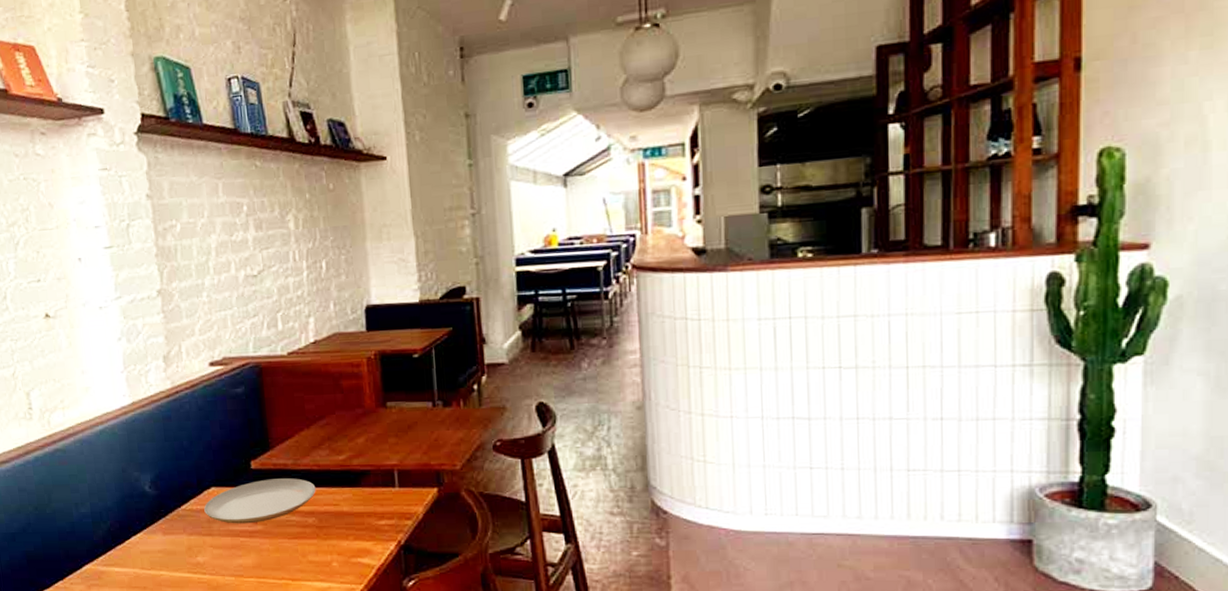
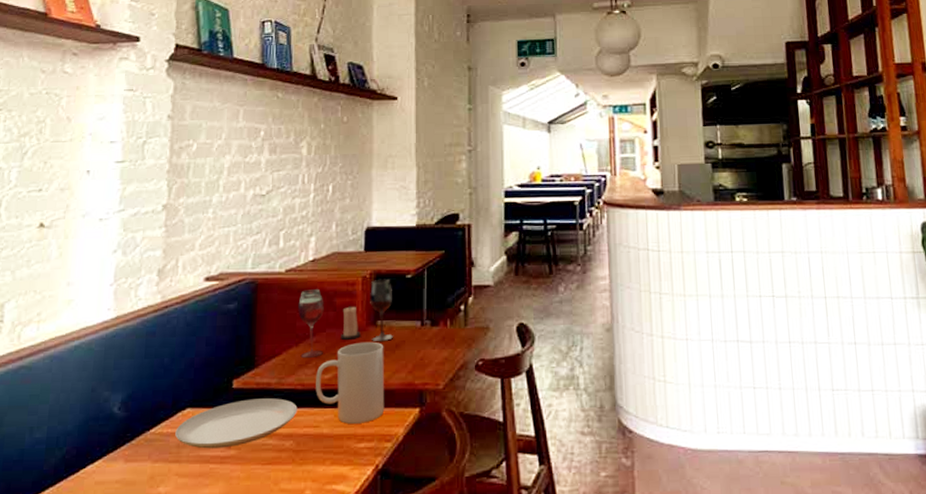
wineglass: none [304,372,335,441] -> present [298,289,324,359]
cup: none [330,423,402,502] -> present [316,341,385,424]
candle: none [350,387,371,423] -> present [341,305,361,341]
wine glass: none [376,359,404,424] -> present [370,279,393,343]

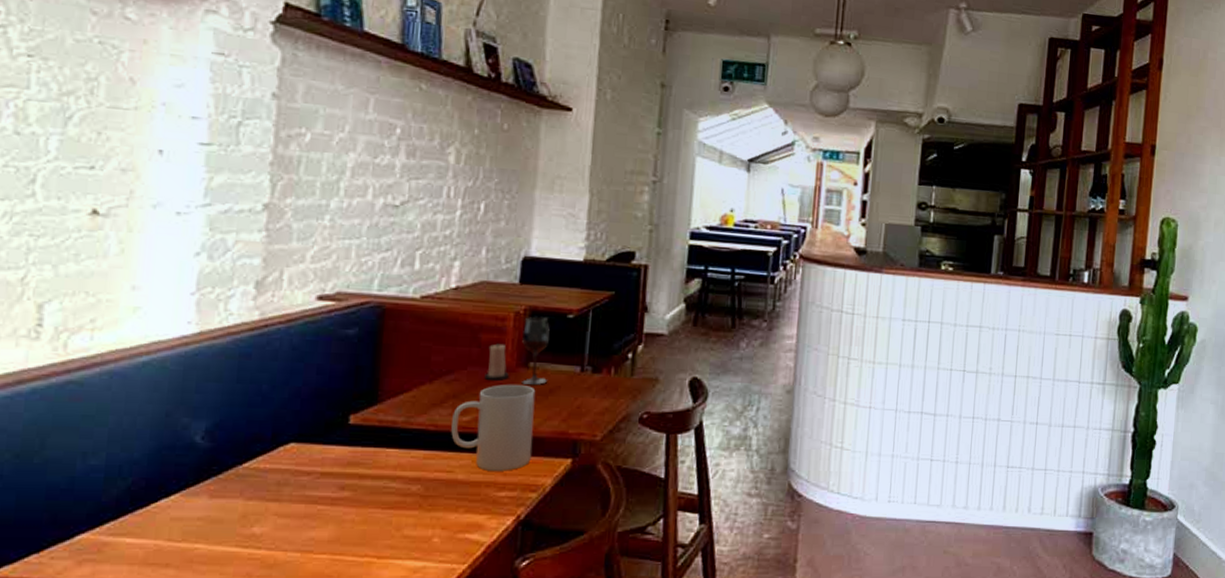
plate: present [175,398,298,449] -> none [275,437,428,489]
wineglass: present [298,289,324,359] -> none [434,321,467,398]

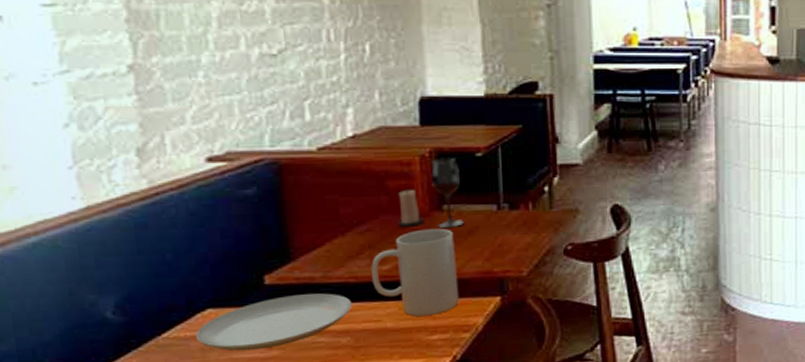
plate: none [275,437,428,489] -> present [196,293,352,351]

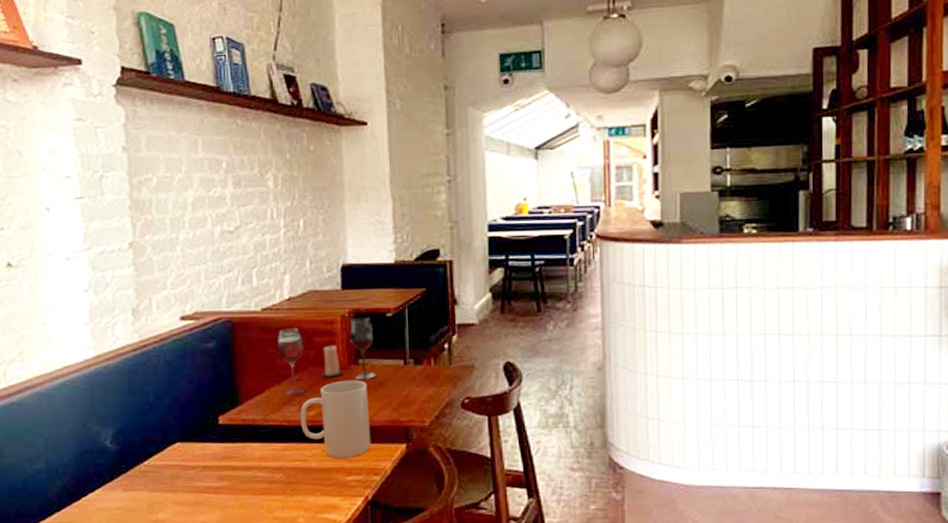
plate: present [196,293,352,351] -> none [168,434,285,480]
wineglass: none [339,170,378,250] -> present [277,328,306,397]

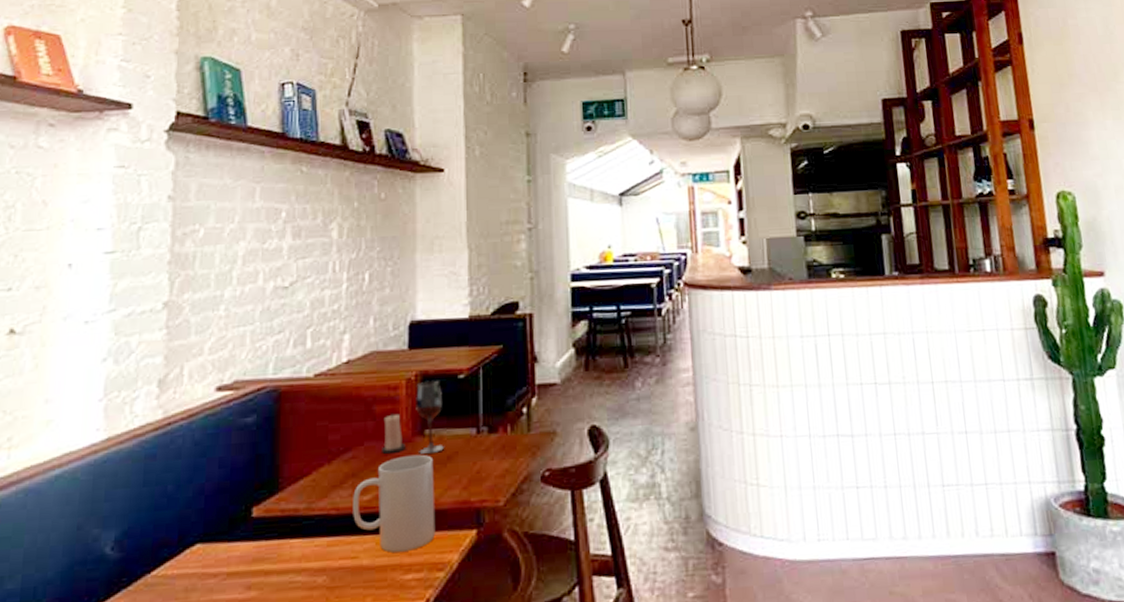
wineglass: present [277,328,306,397] -> none [330,396,361,479]

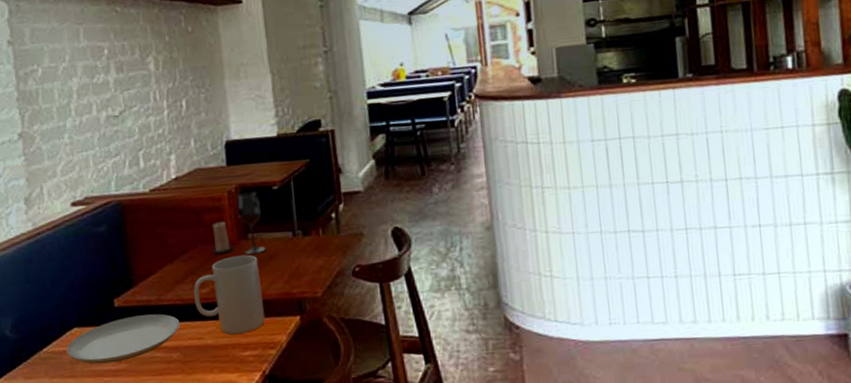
plate: none [182,526,331,592] -> present [66,314,180,364]

